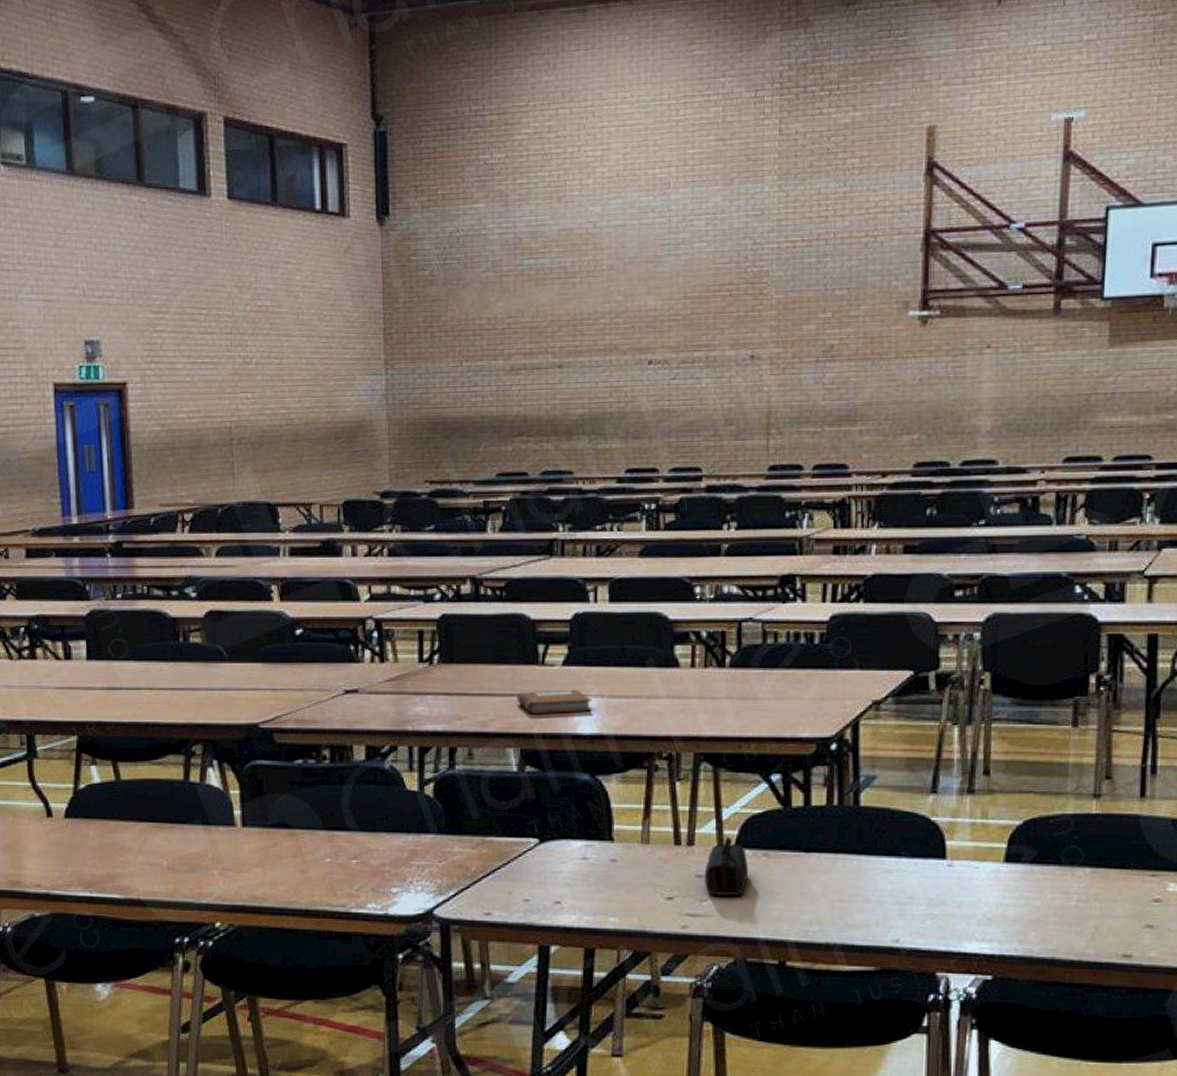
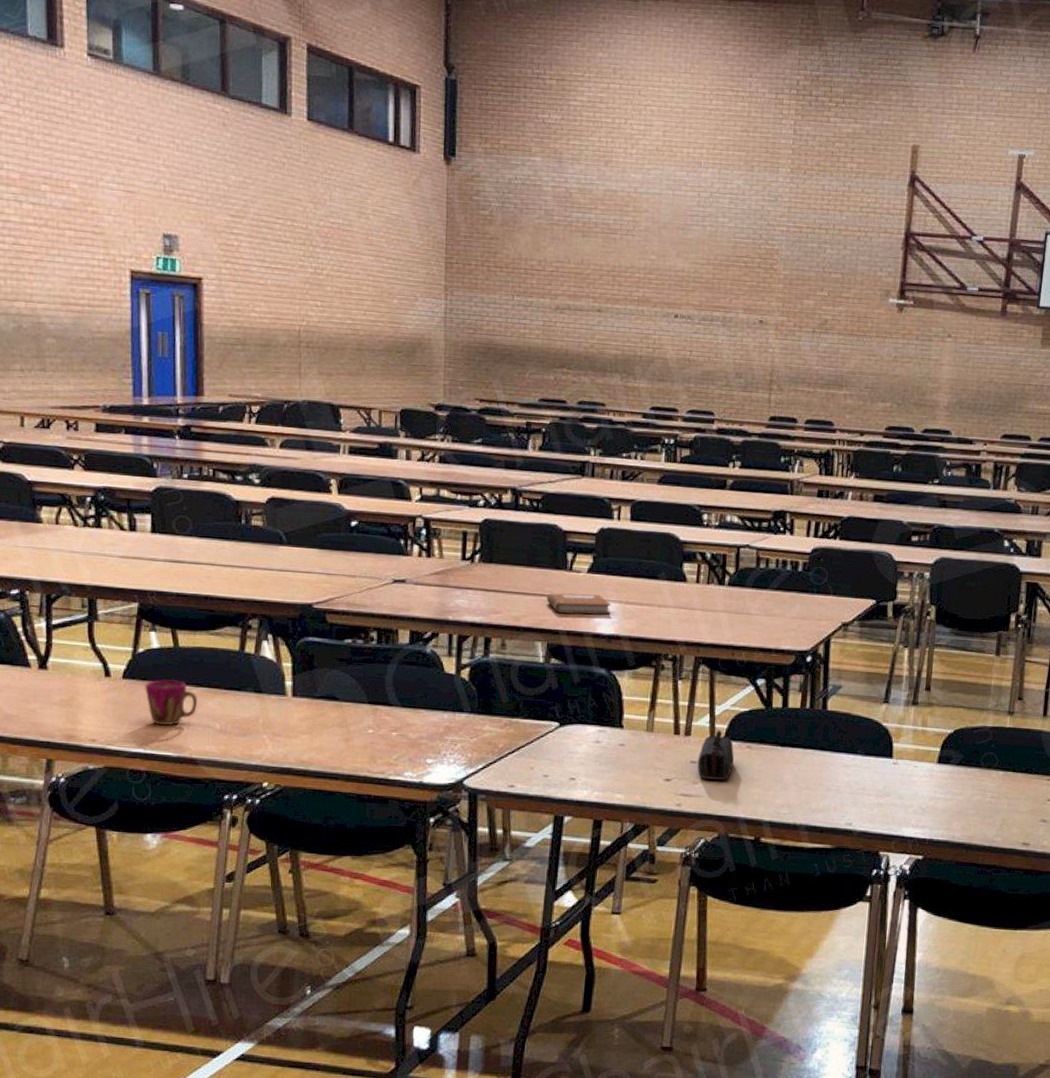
cup: none [88,816,142,866] -> present [145,679,197,726]

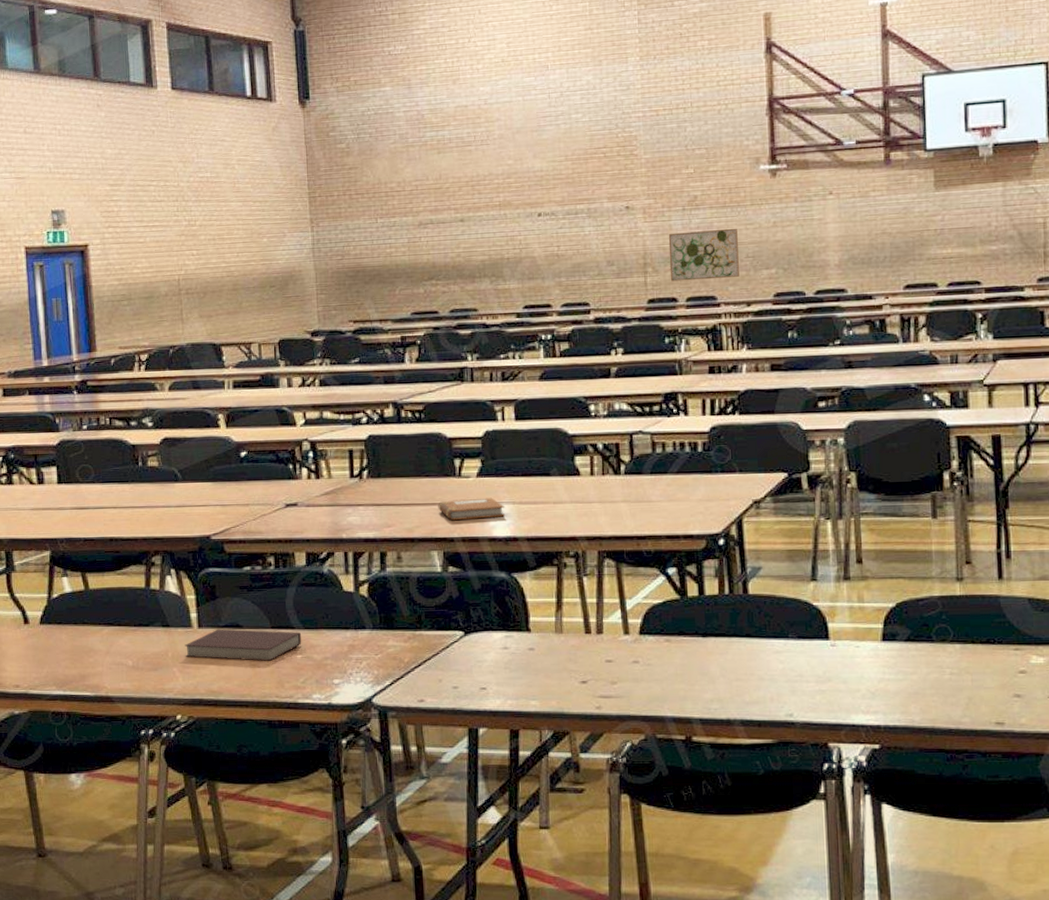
cup: present [145,679,197,726] -> none [61,621,110,667]
notebook: none [276,699,399,736] -> present [185,629,302,661]
pencil case: present [697,730,735,780] -> none [613,625,653,678]
wall art: none [793,353,861,406] -> present [668,228,739,282]

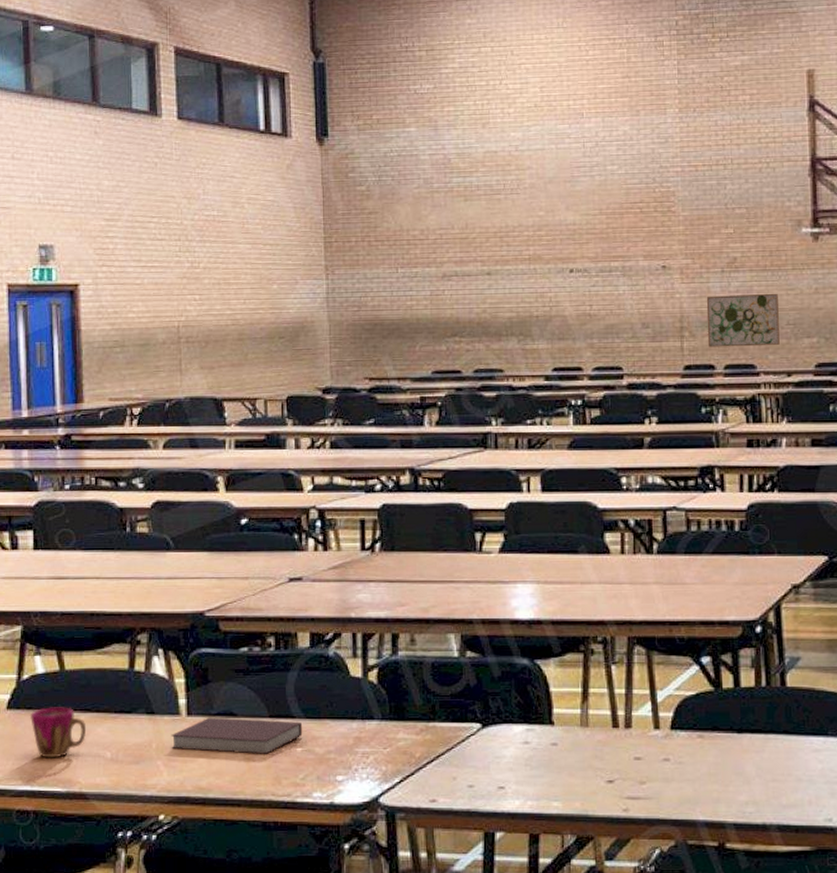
cup: none [61,621,110,667] -> present [31,707,86,758]
notebook: present [438,497,506,521] -> none [456,576,529,601]

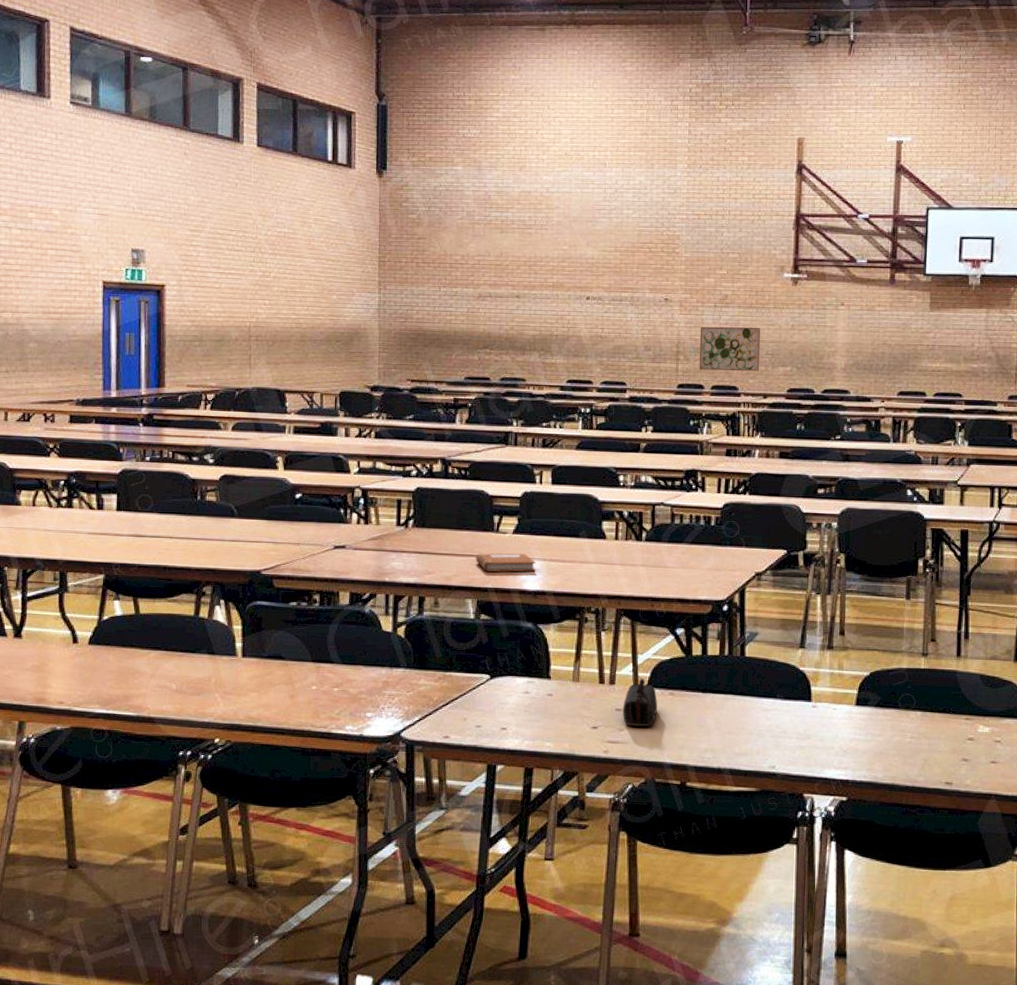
cup: present [31,707,86,758] -> none [108,644,156,687]
notebook: present [171,717,303,754] -> none [228,659,340,692]
notebook: none [456,576,529,601] -> present [475,553,536,572]
pencil case: none [642,719,685,777] -> present [622,679,658,727]

